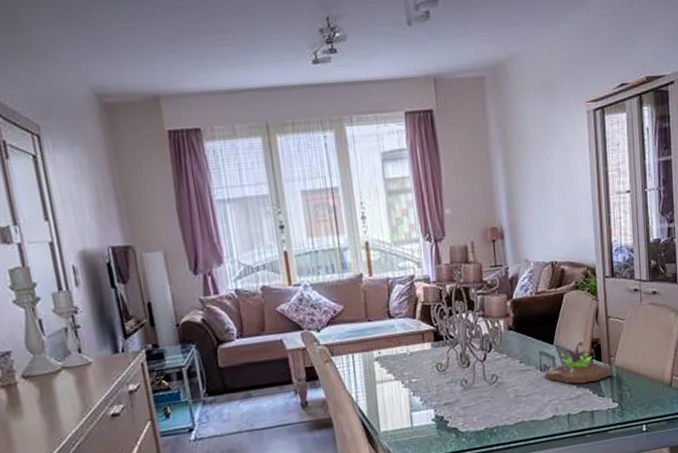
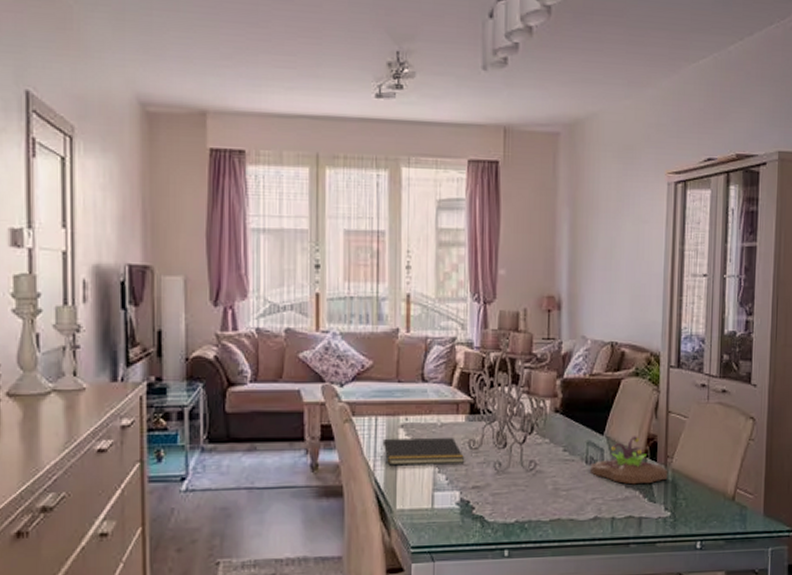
notepad: none [360,364,434,394] -> present [381,437,464,465]

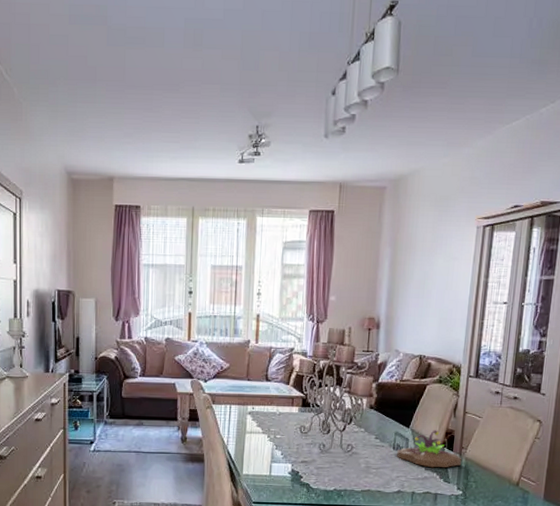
notepad: present [381,437,464,465] -> none [233,421,296,443]

